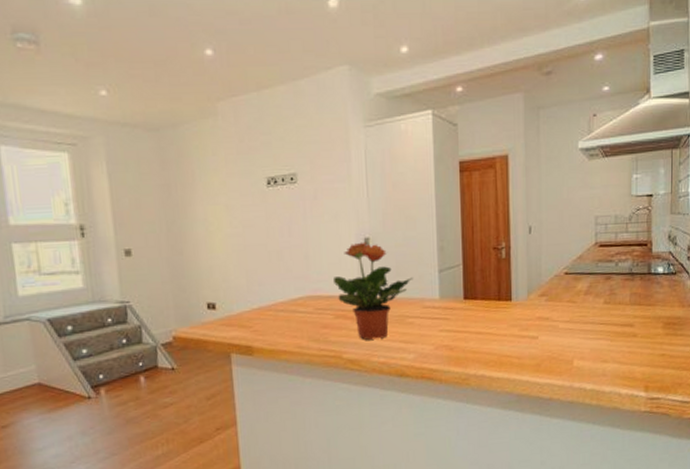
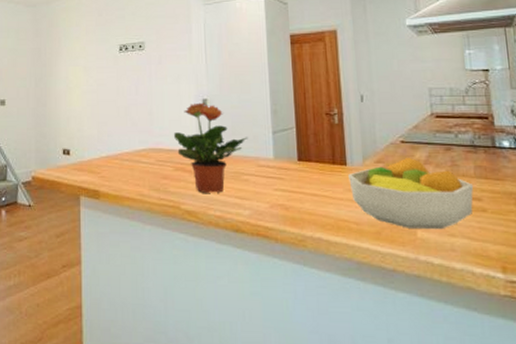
fruit bowl: none [512,288,628,358] -> present [347,157,474,230]

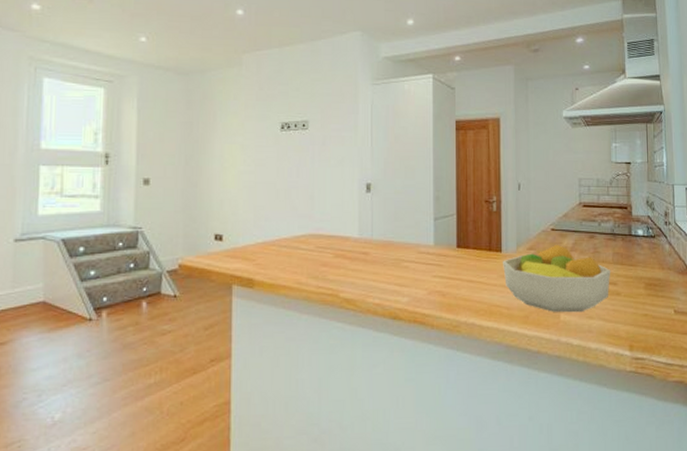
potted plant: present [174,102,248,193] -> none [336,187,410,280]

